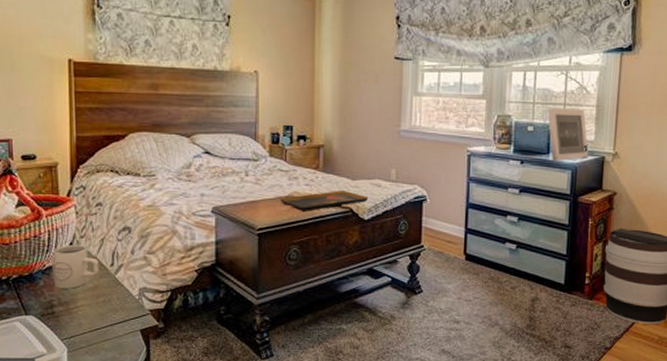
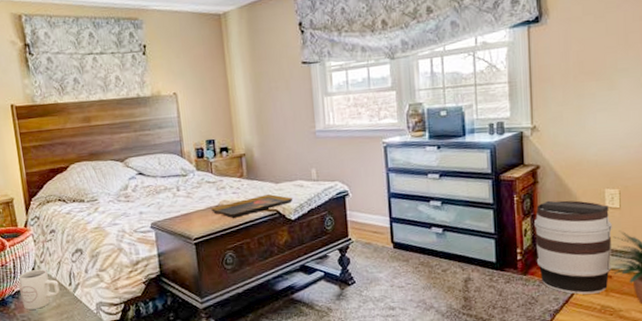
picture frame: present [548,108,589,162] -> none [459,87,506,143]

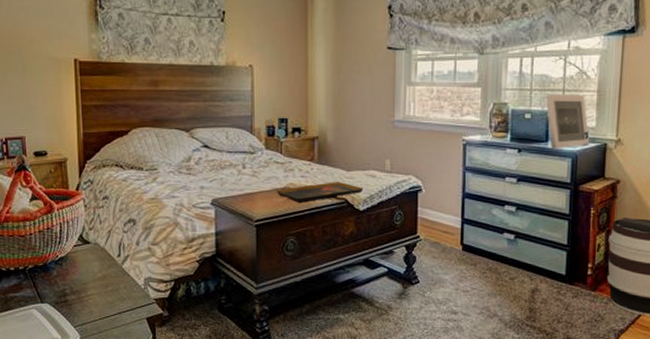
mug: present [18,269,60,310] -> none [64,237,107,278]
picture frame: none [459,87,506,143] -> present [546,94,590,150]

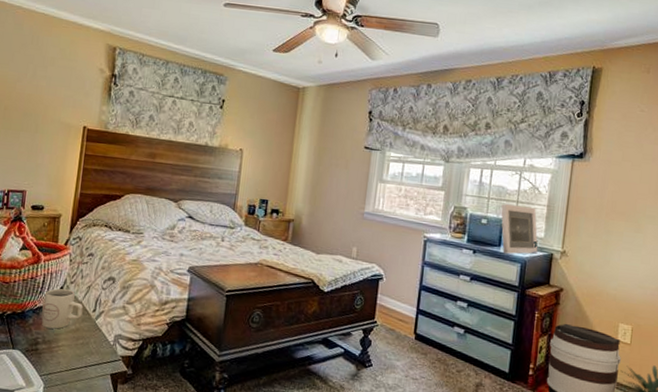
mug: none [64,237,107,278] -> present [41,288,83,329]
decorative tray: present [276,182,364,203] -> none [249,262,330,279]

